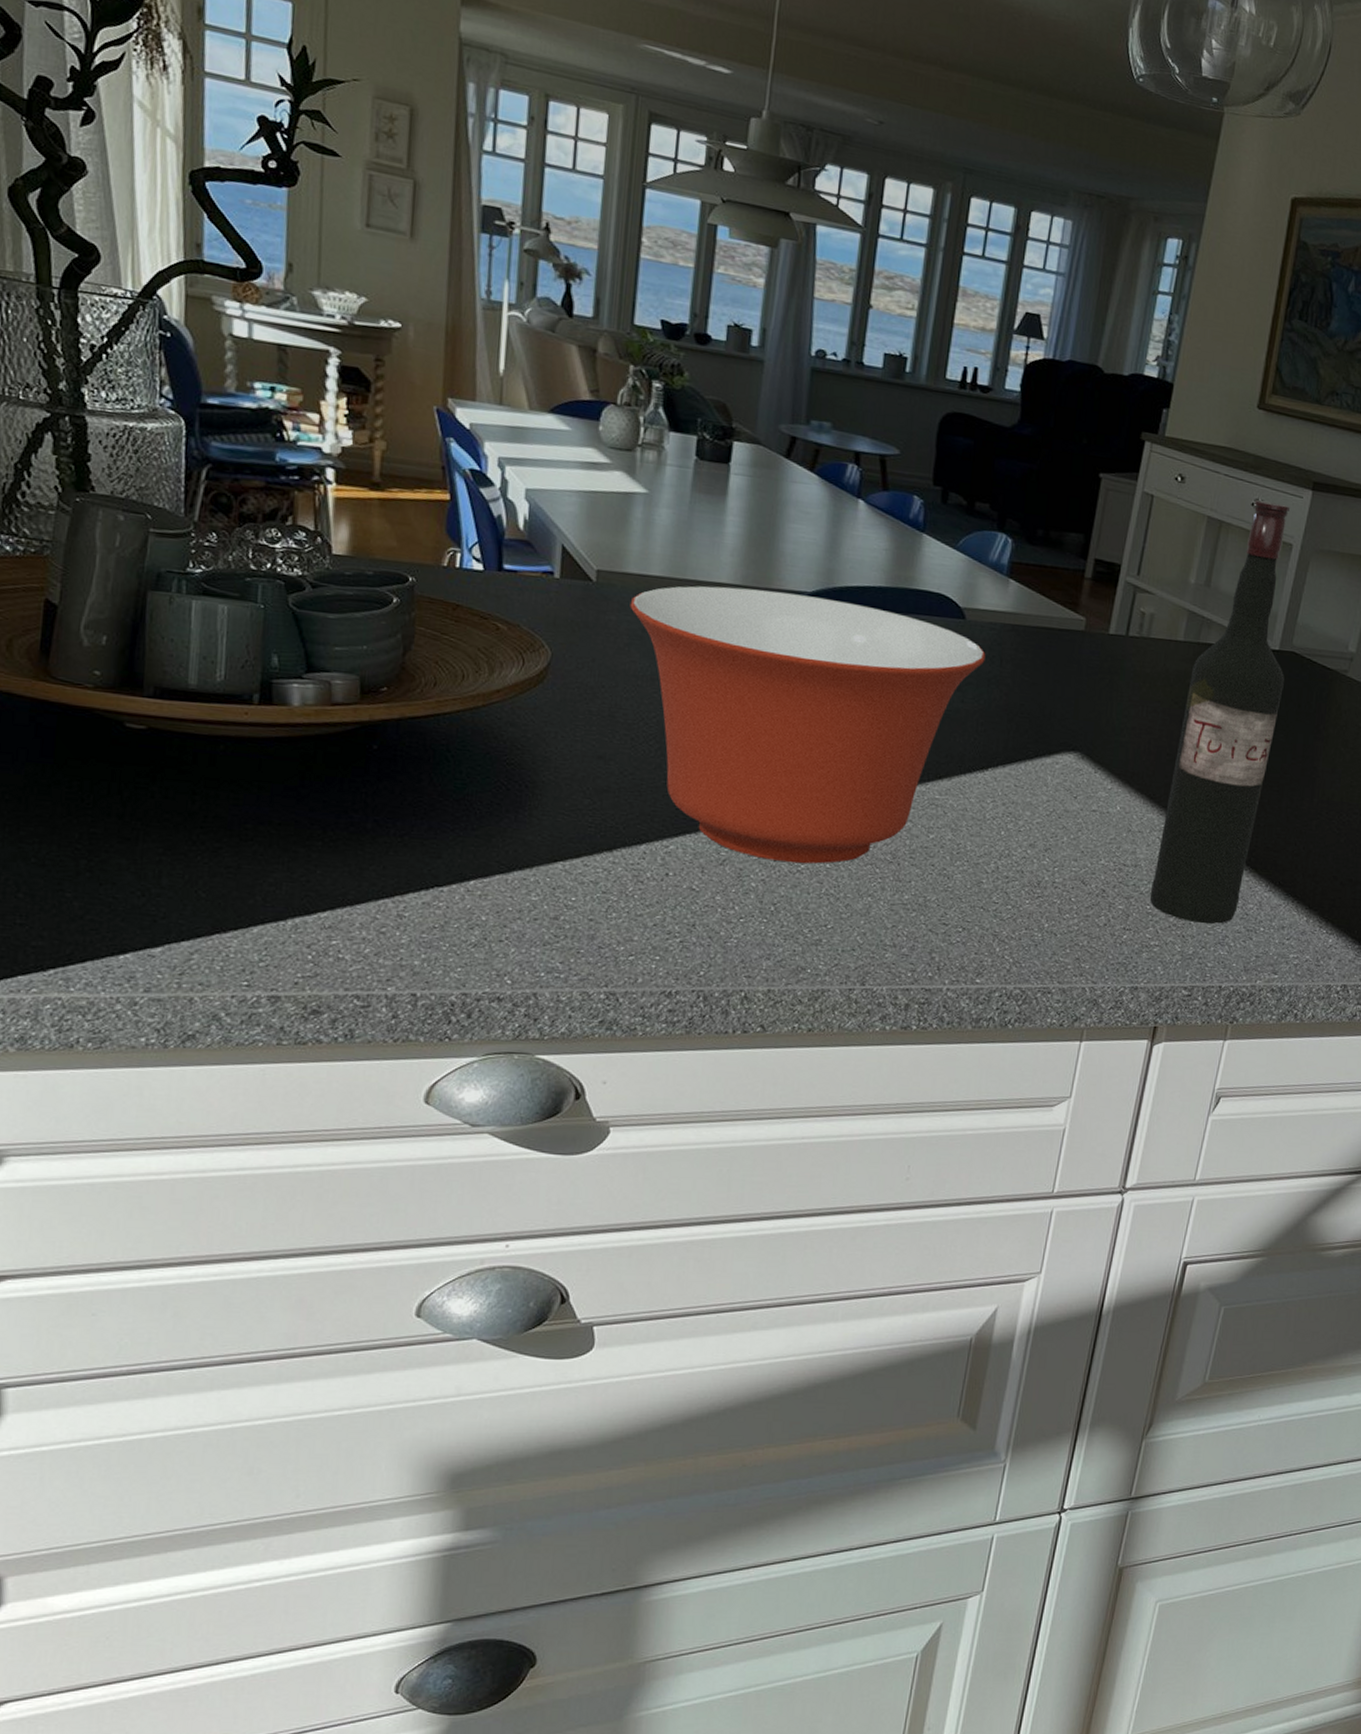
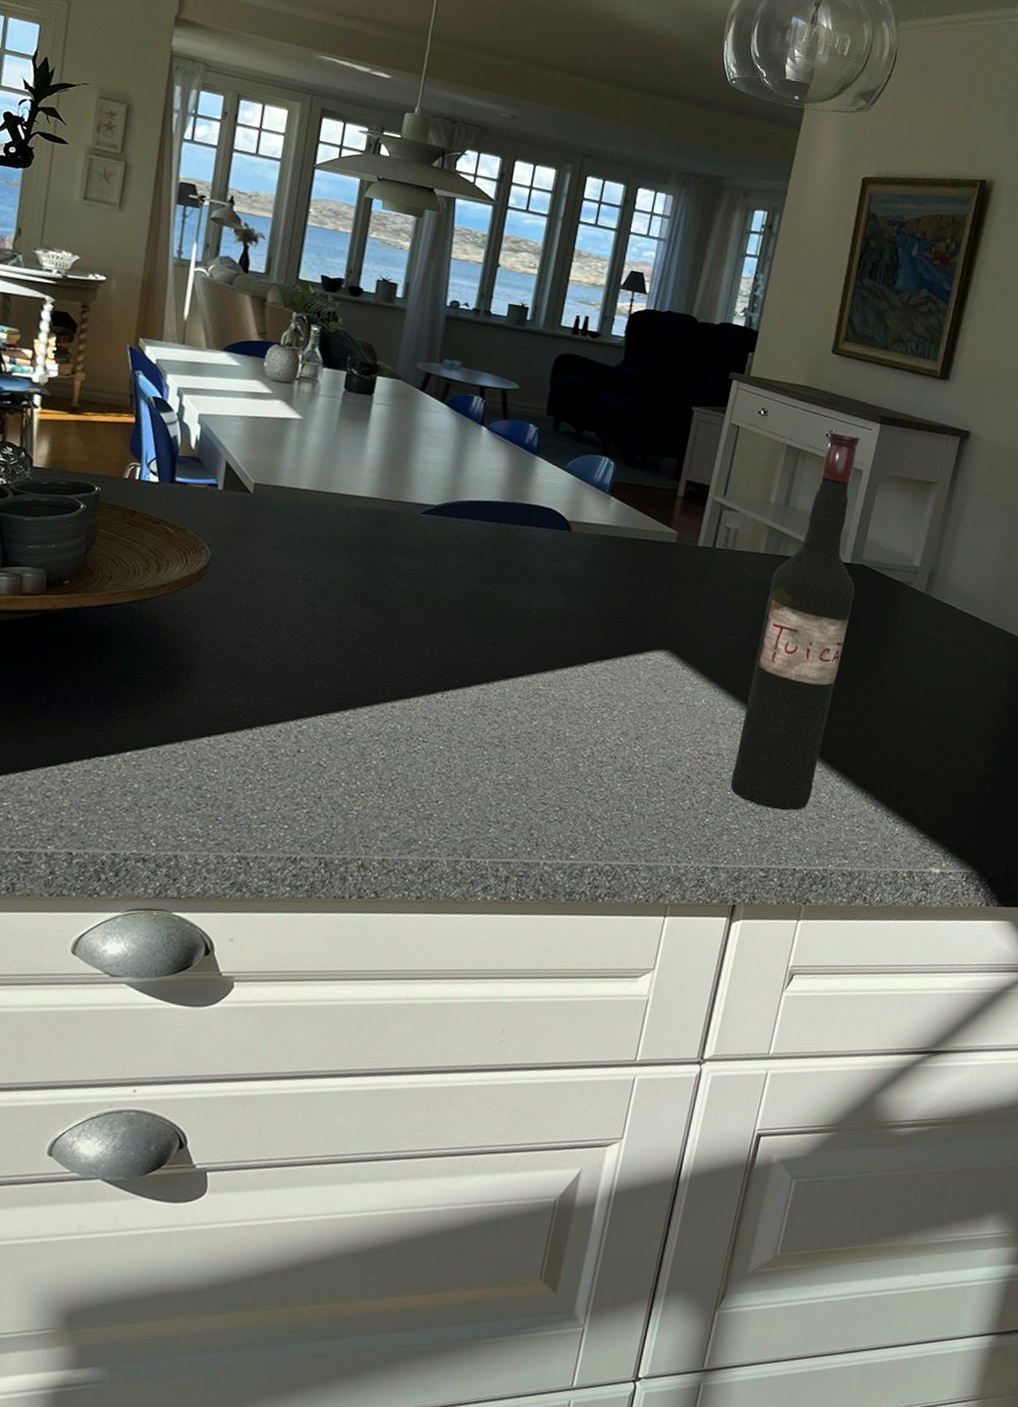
mixing bowl: present [630,586,986,864] -> none [280,498,588,746]

